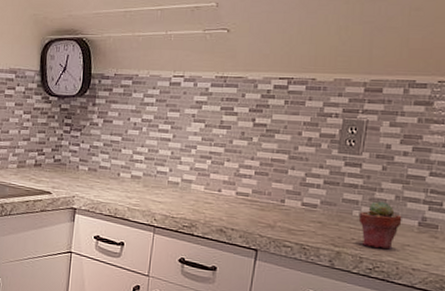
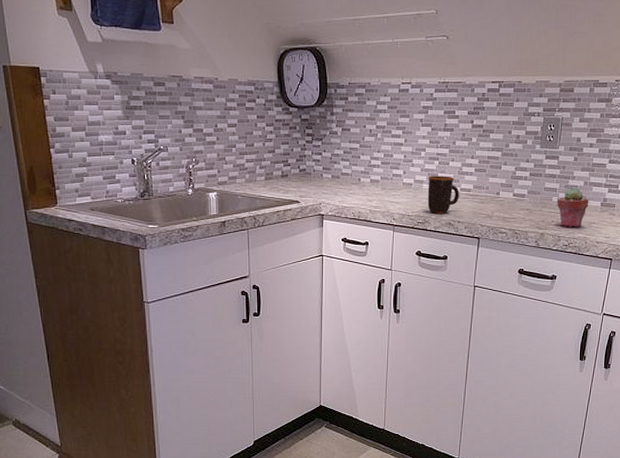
mug: none [195,175,235,219] -> present [427,175,459,214]

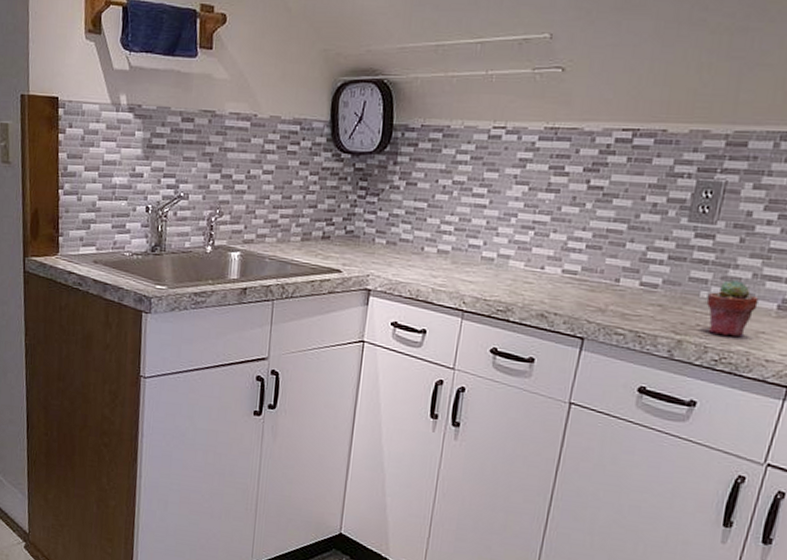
mug: present [427,175,459,214] -> none [512,249,561,302]

